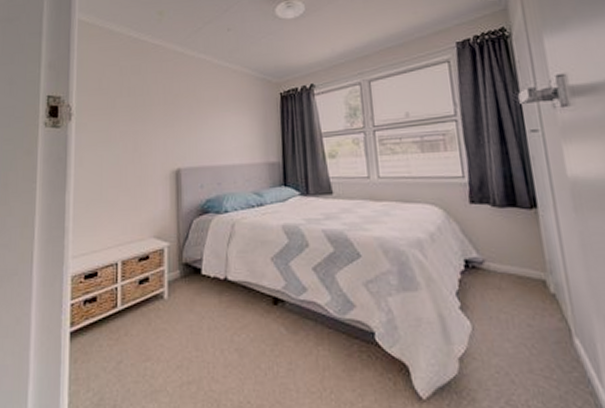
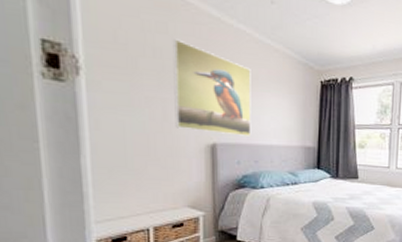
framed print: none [144,77,214,159] -> present [172,38,251,137]

